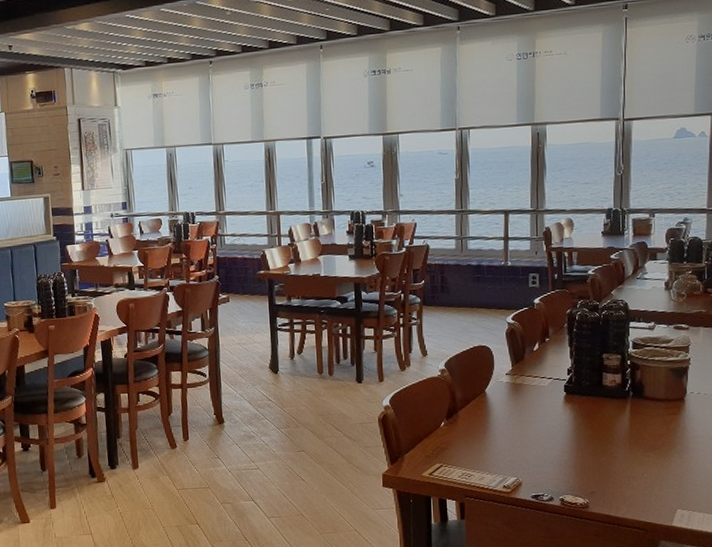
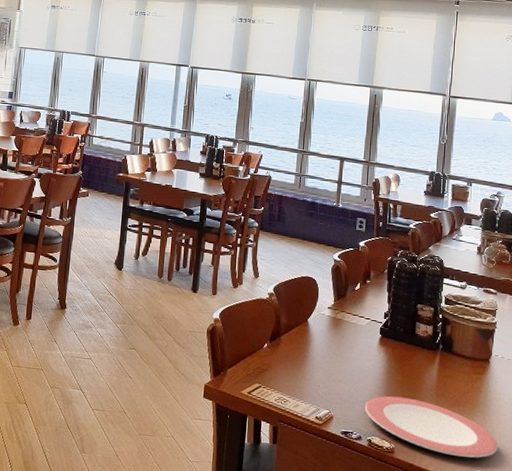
plate: none [555,451,698,500] -> present [365,396,498,458]

